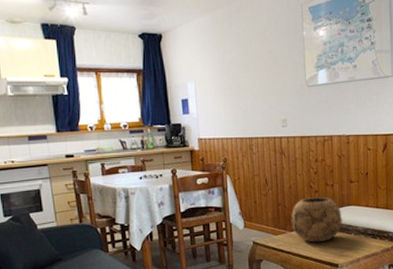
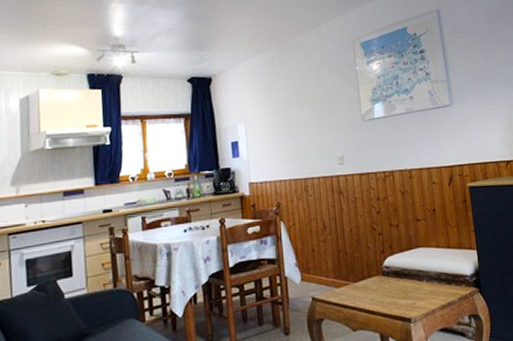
decorative bowl: present [291,197,342,243] -> none [354,239,412,295]

